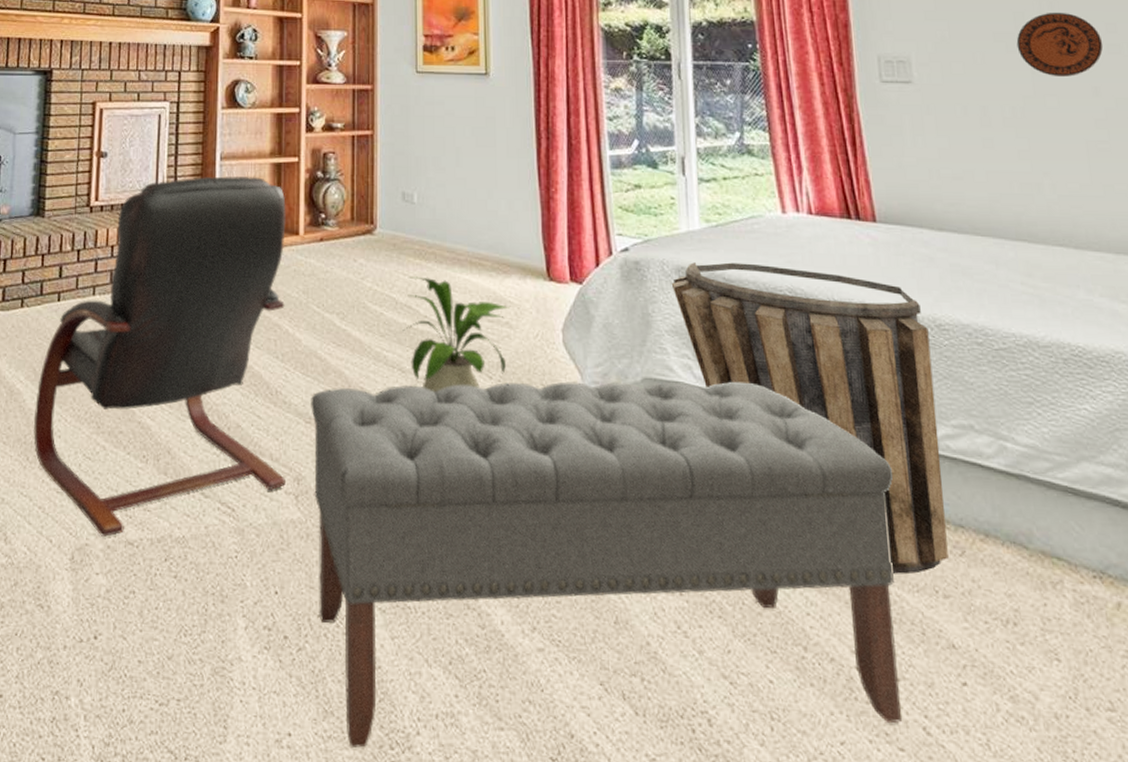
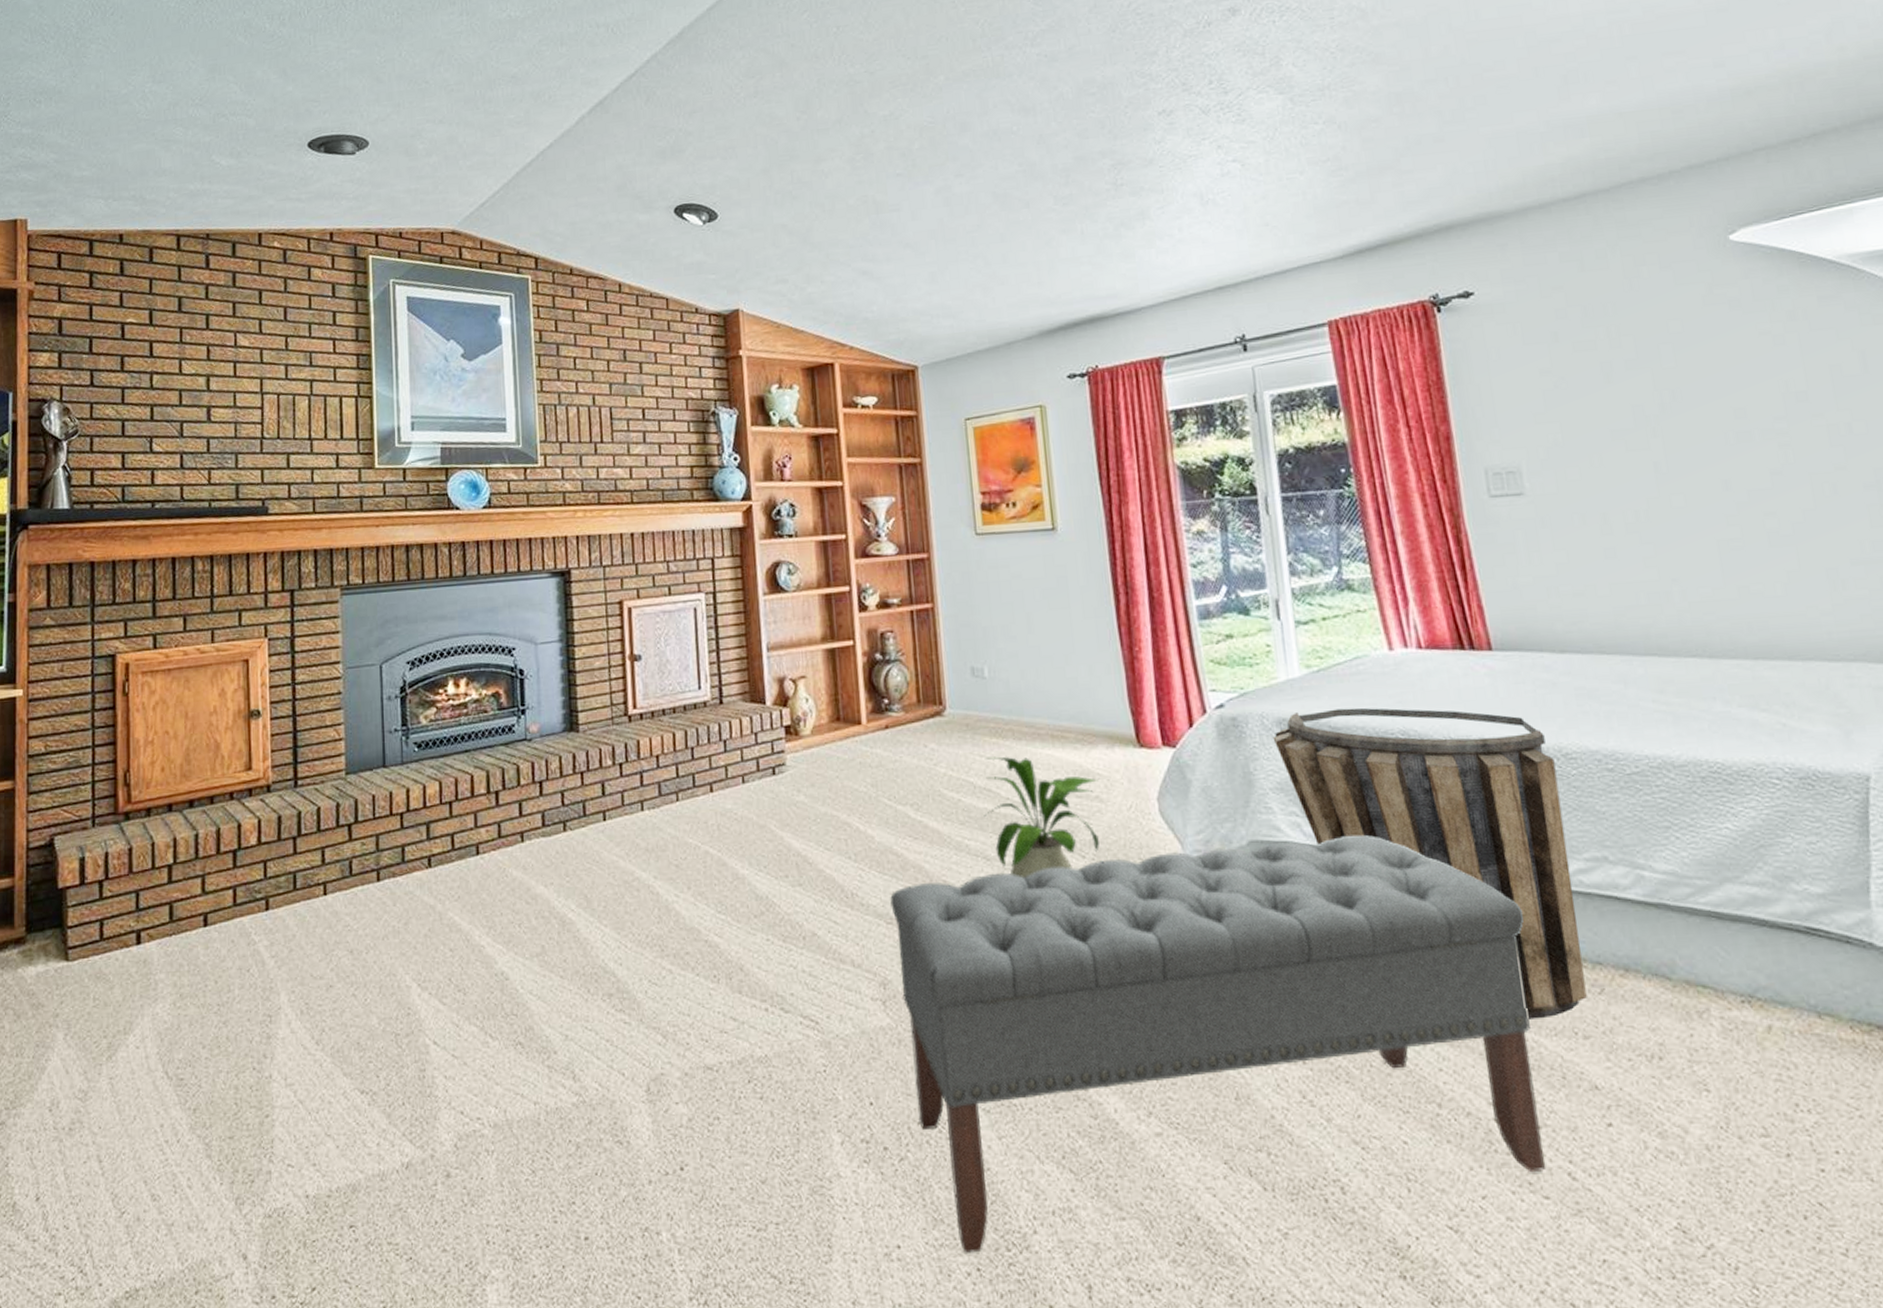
armchair: present [34,176,286,537] -> none [591,665,871,1064]
decorative plate: present [1016,12,1104,77] -> none [1636,401,1733,473]

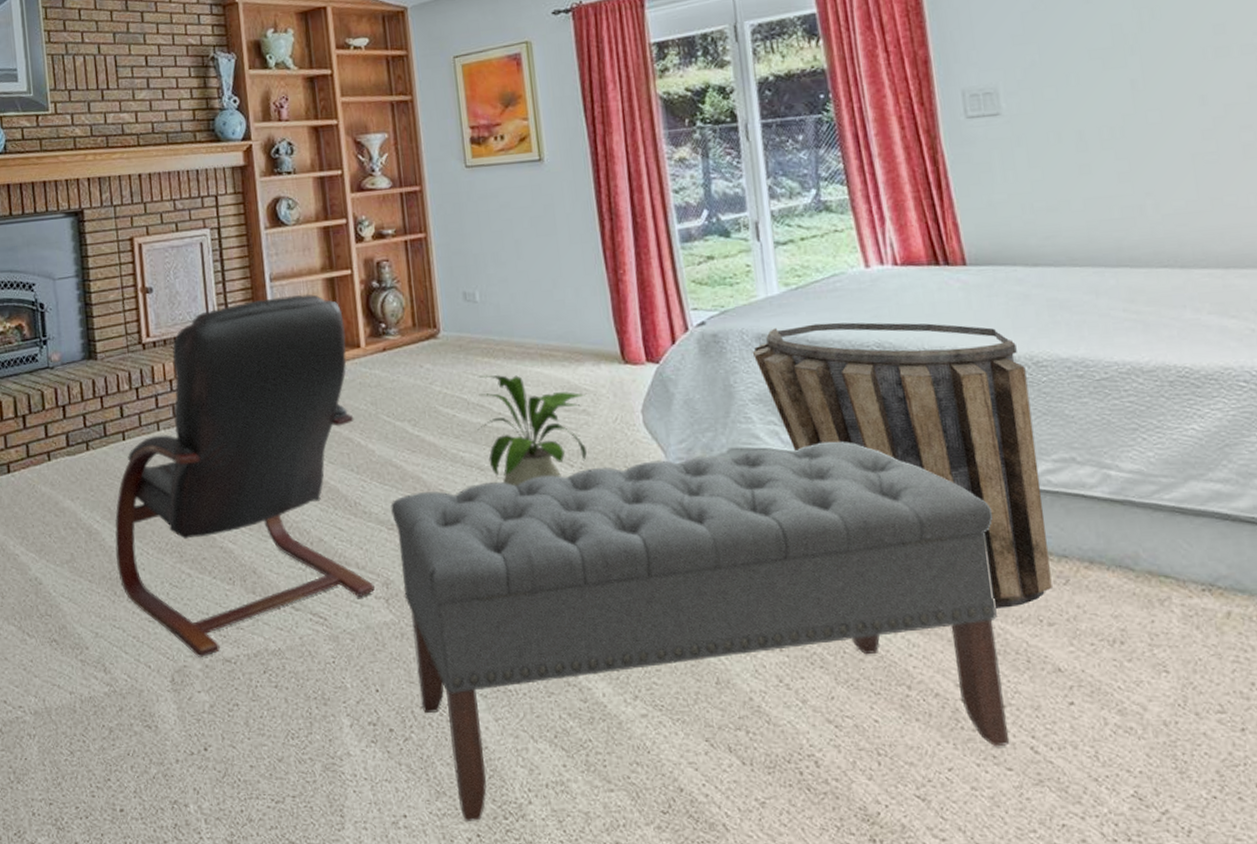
armchair: none [591,665,871,1064] -> present [115,293,375,657]

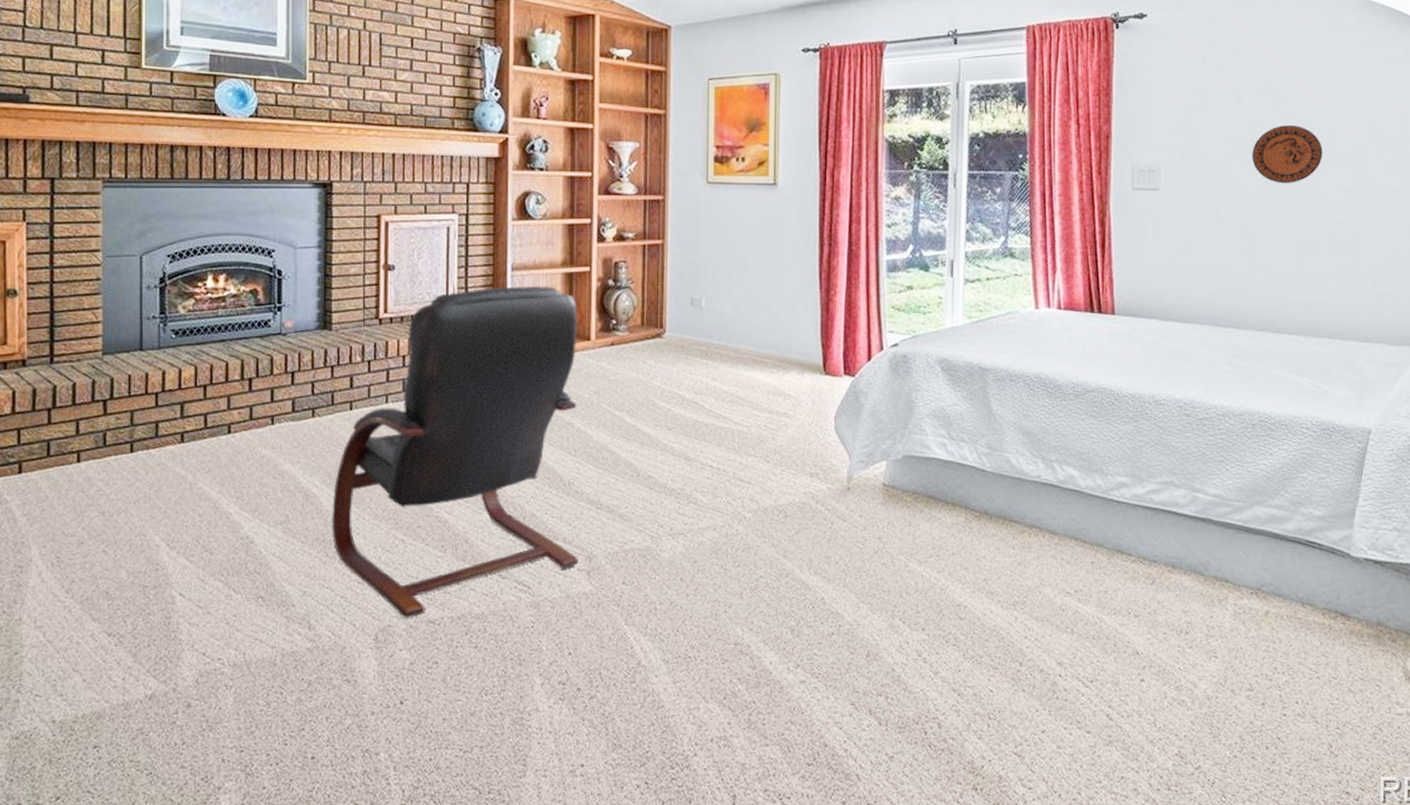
bench: present [391,441,1010,821] -> none [602,455,1106,770]
house plant: present [477,374,587,487] -> none [689,375,788,477]
basket: present [752,322,1052,609] -> none [933,353,1147,602]
decorative plate: none [1114,18,1211,90] -> present [1251,124,1323,183]

